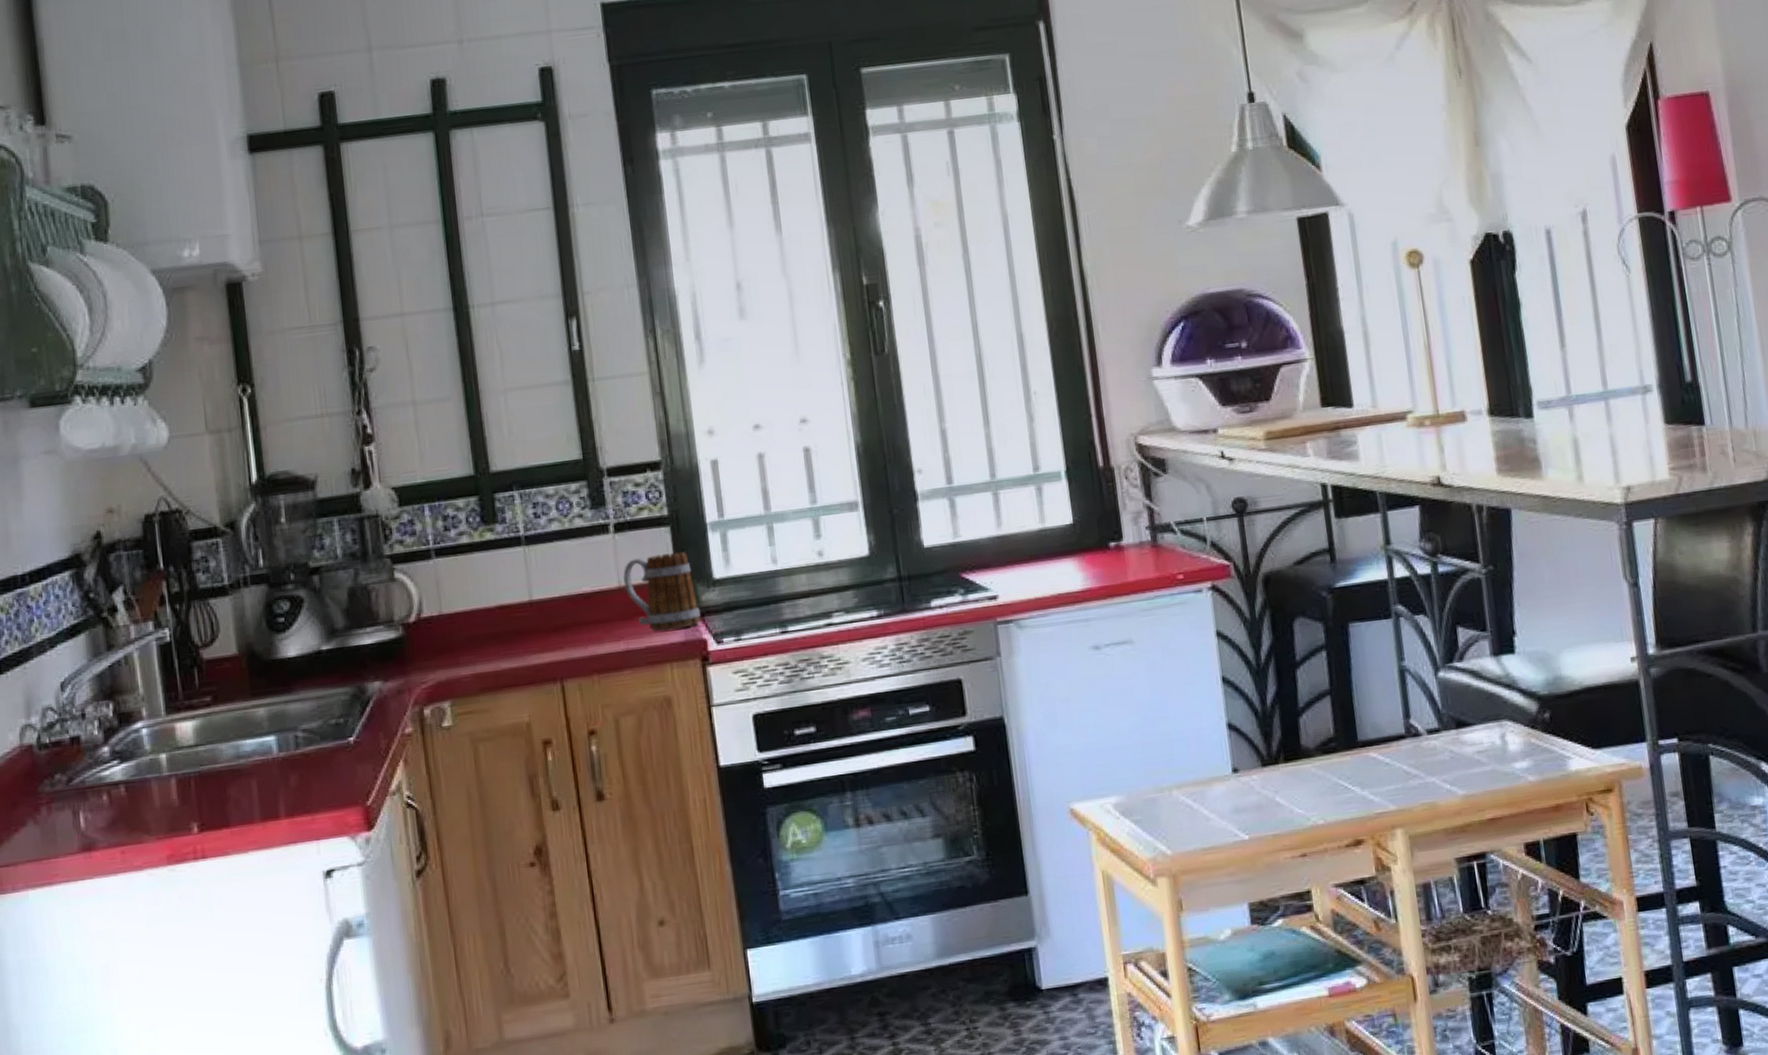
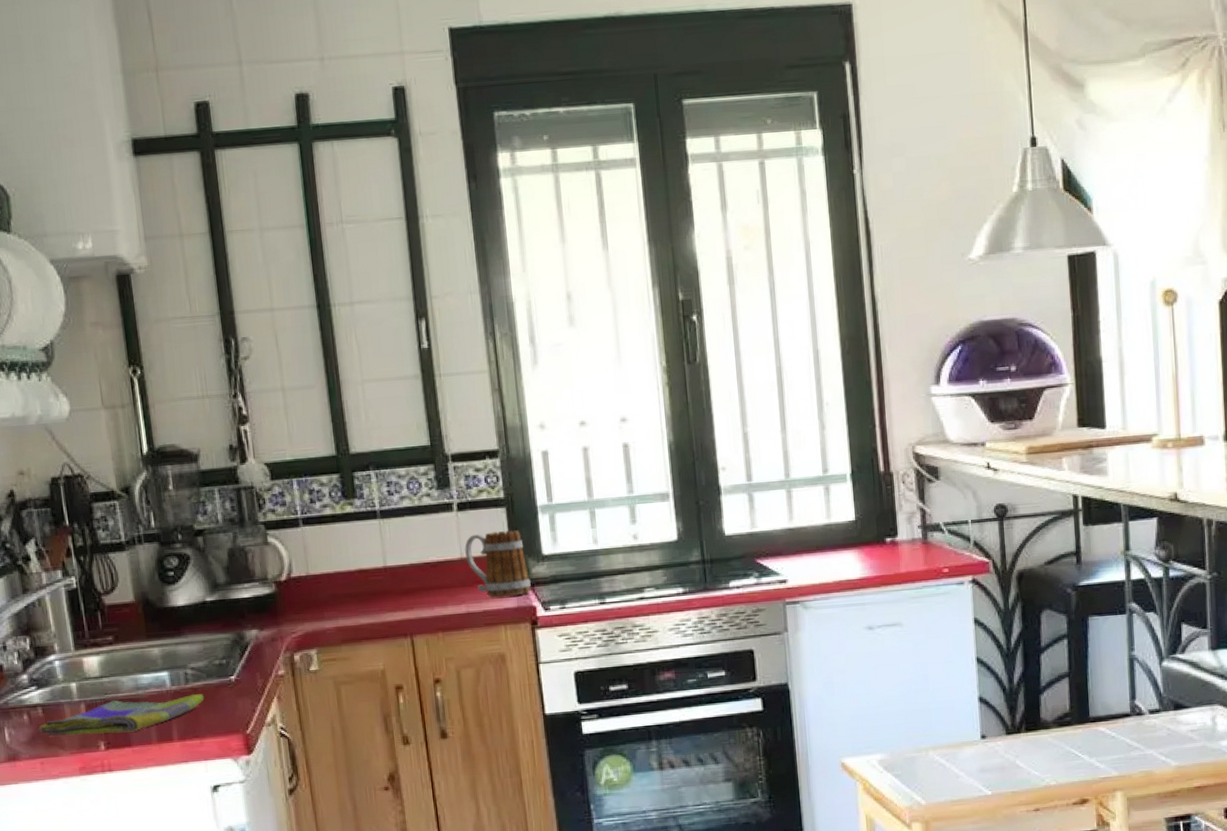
dish towel: none [120,760,318,819] -> present [38,693,205,736]

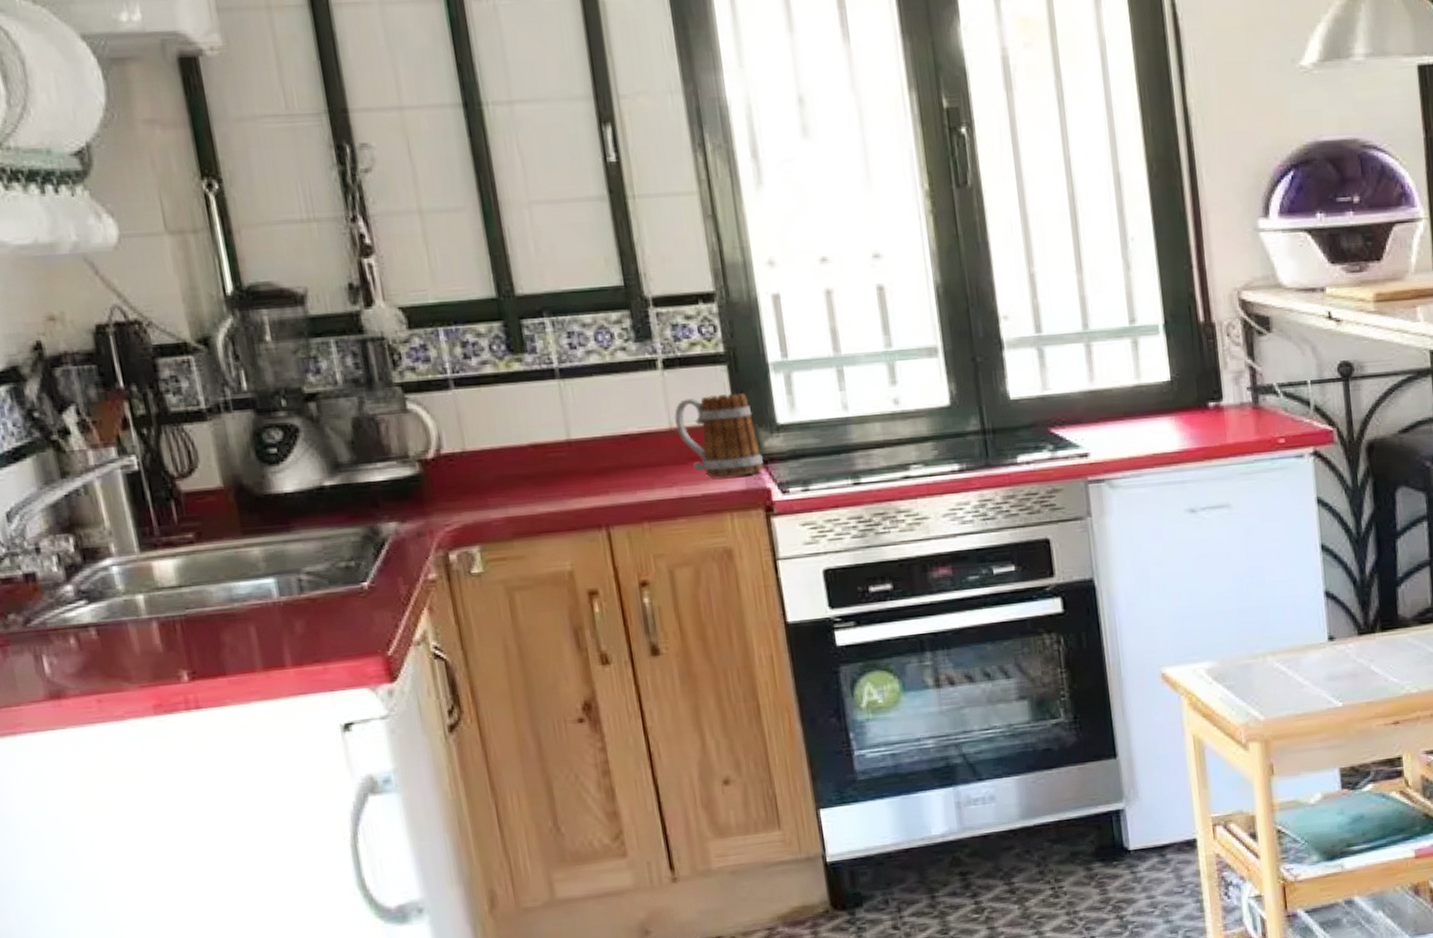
dish towel: present [38,693,205,736] -> none [92,605,327,666]

